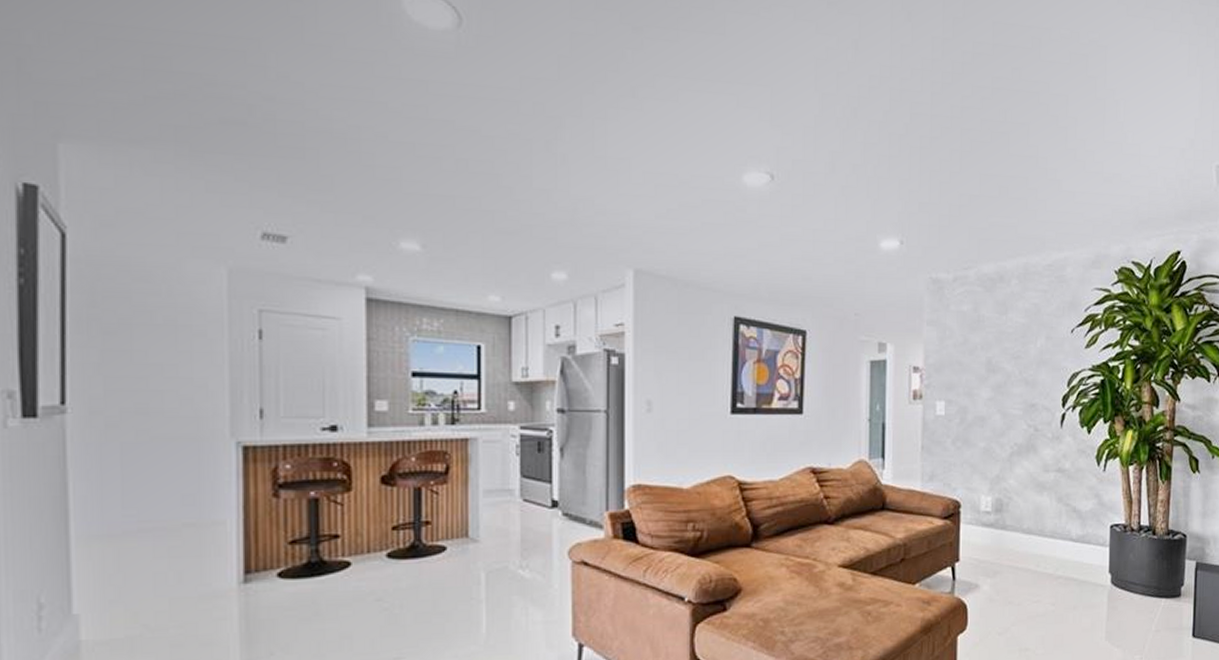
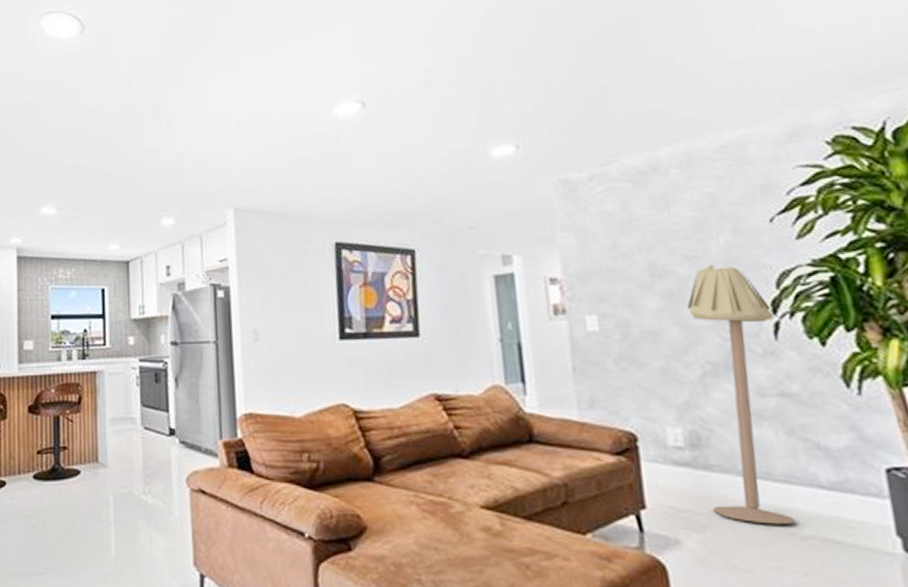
floor lamp: none [1003,364,1063,569] -> present [687,264,795,525]

